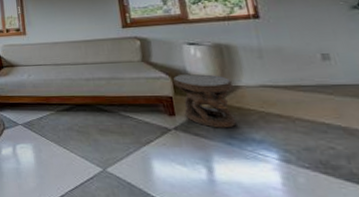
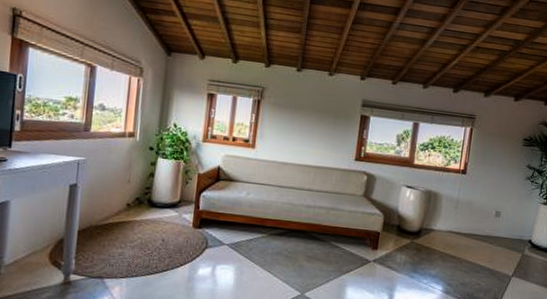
carved stool: present [173,73,237,128] -> none [385,213,429,264]

